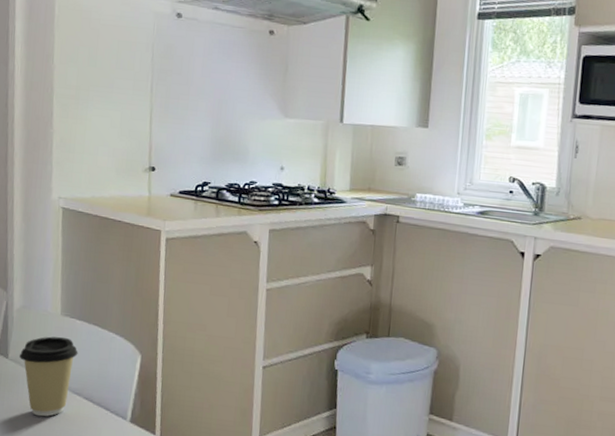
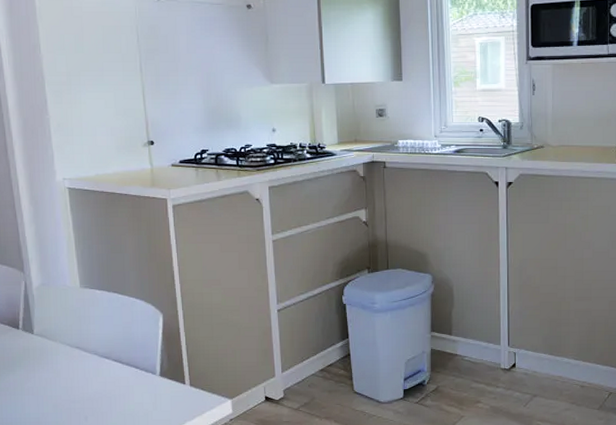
coffee cup: present [19,336,78,417] -> none [44,307,102,383]

